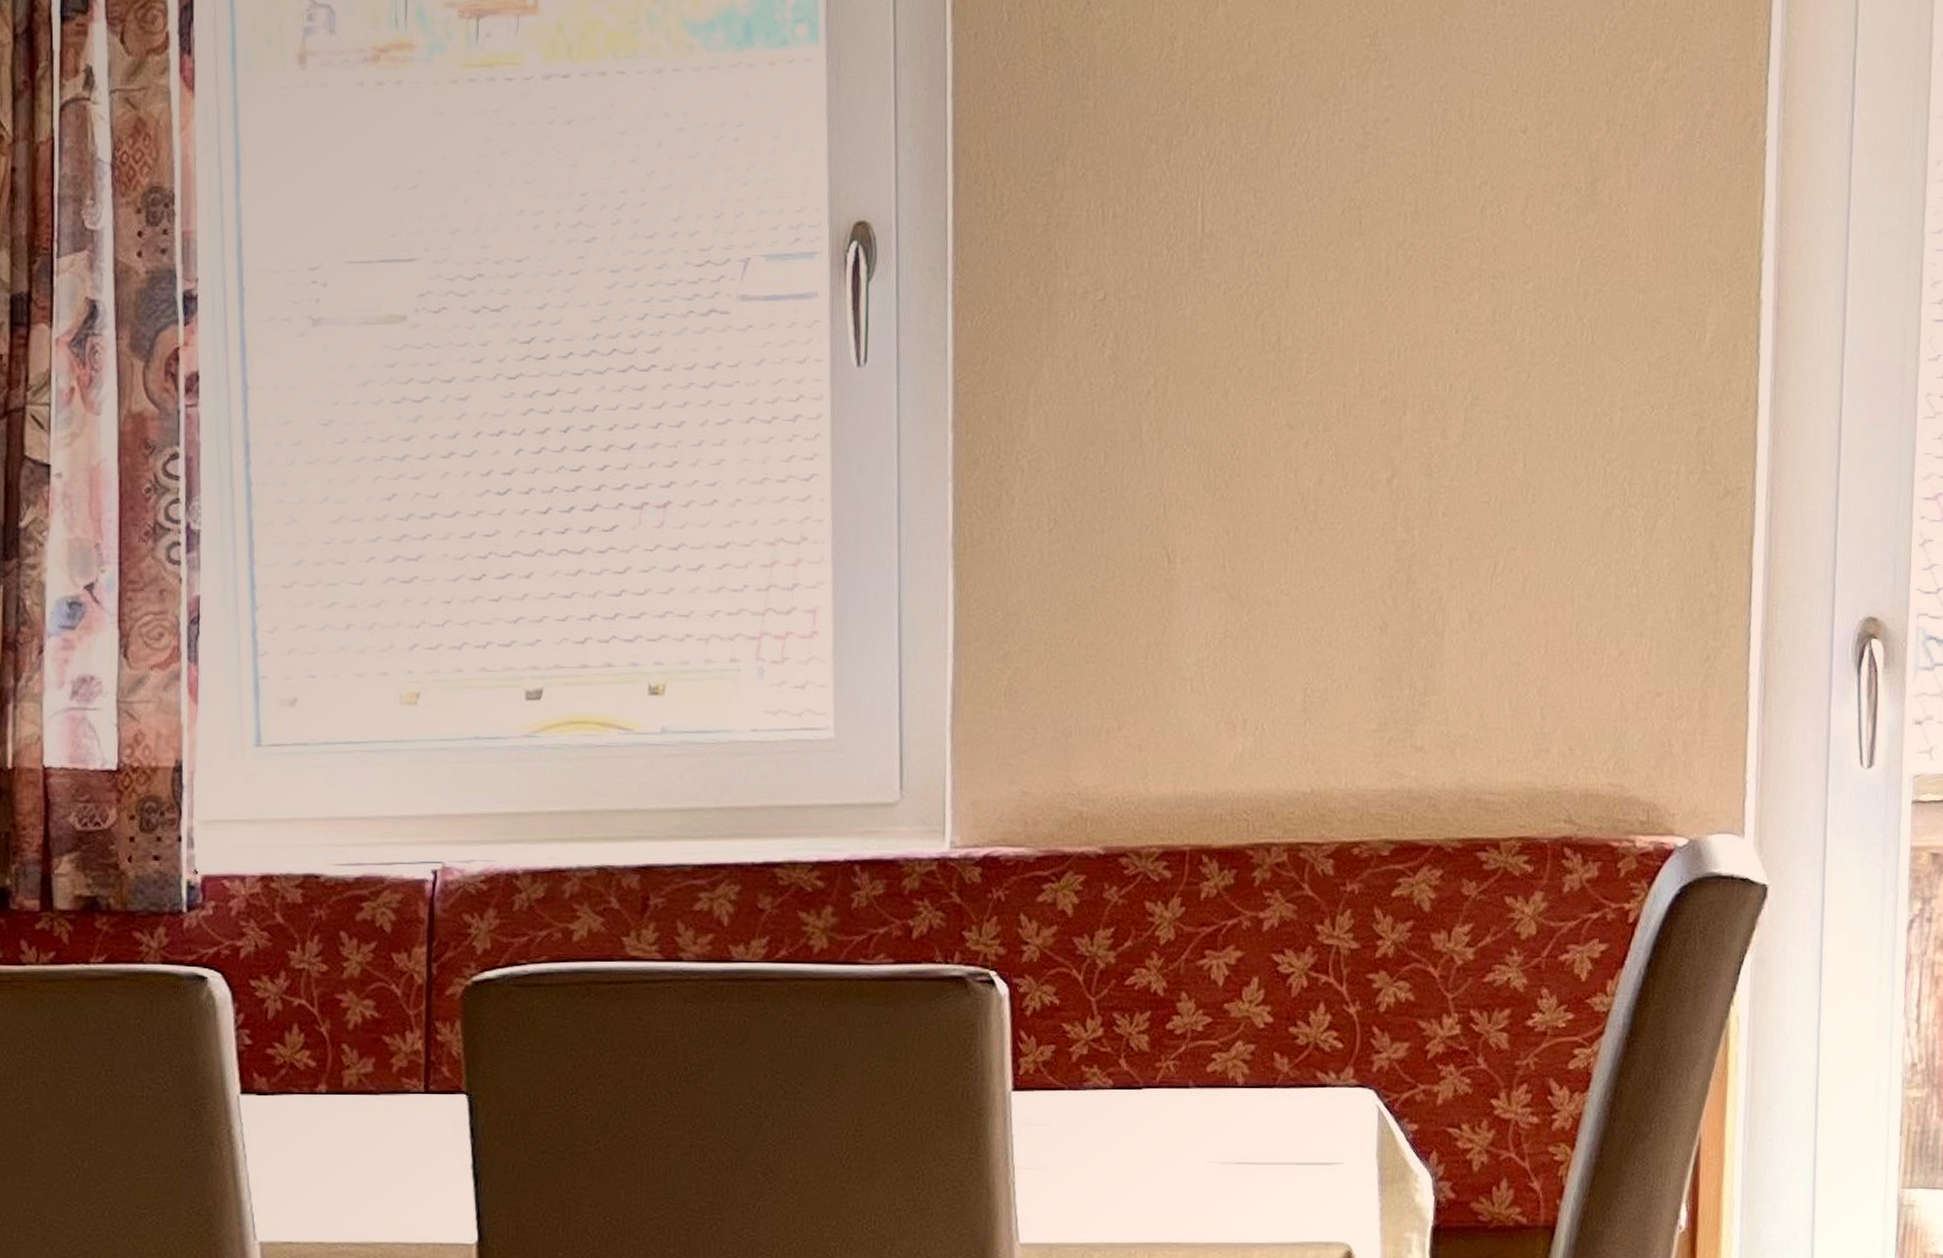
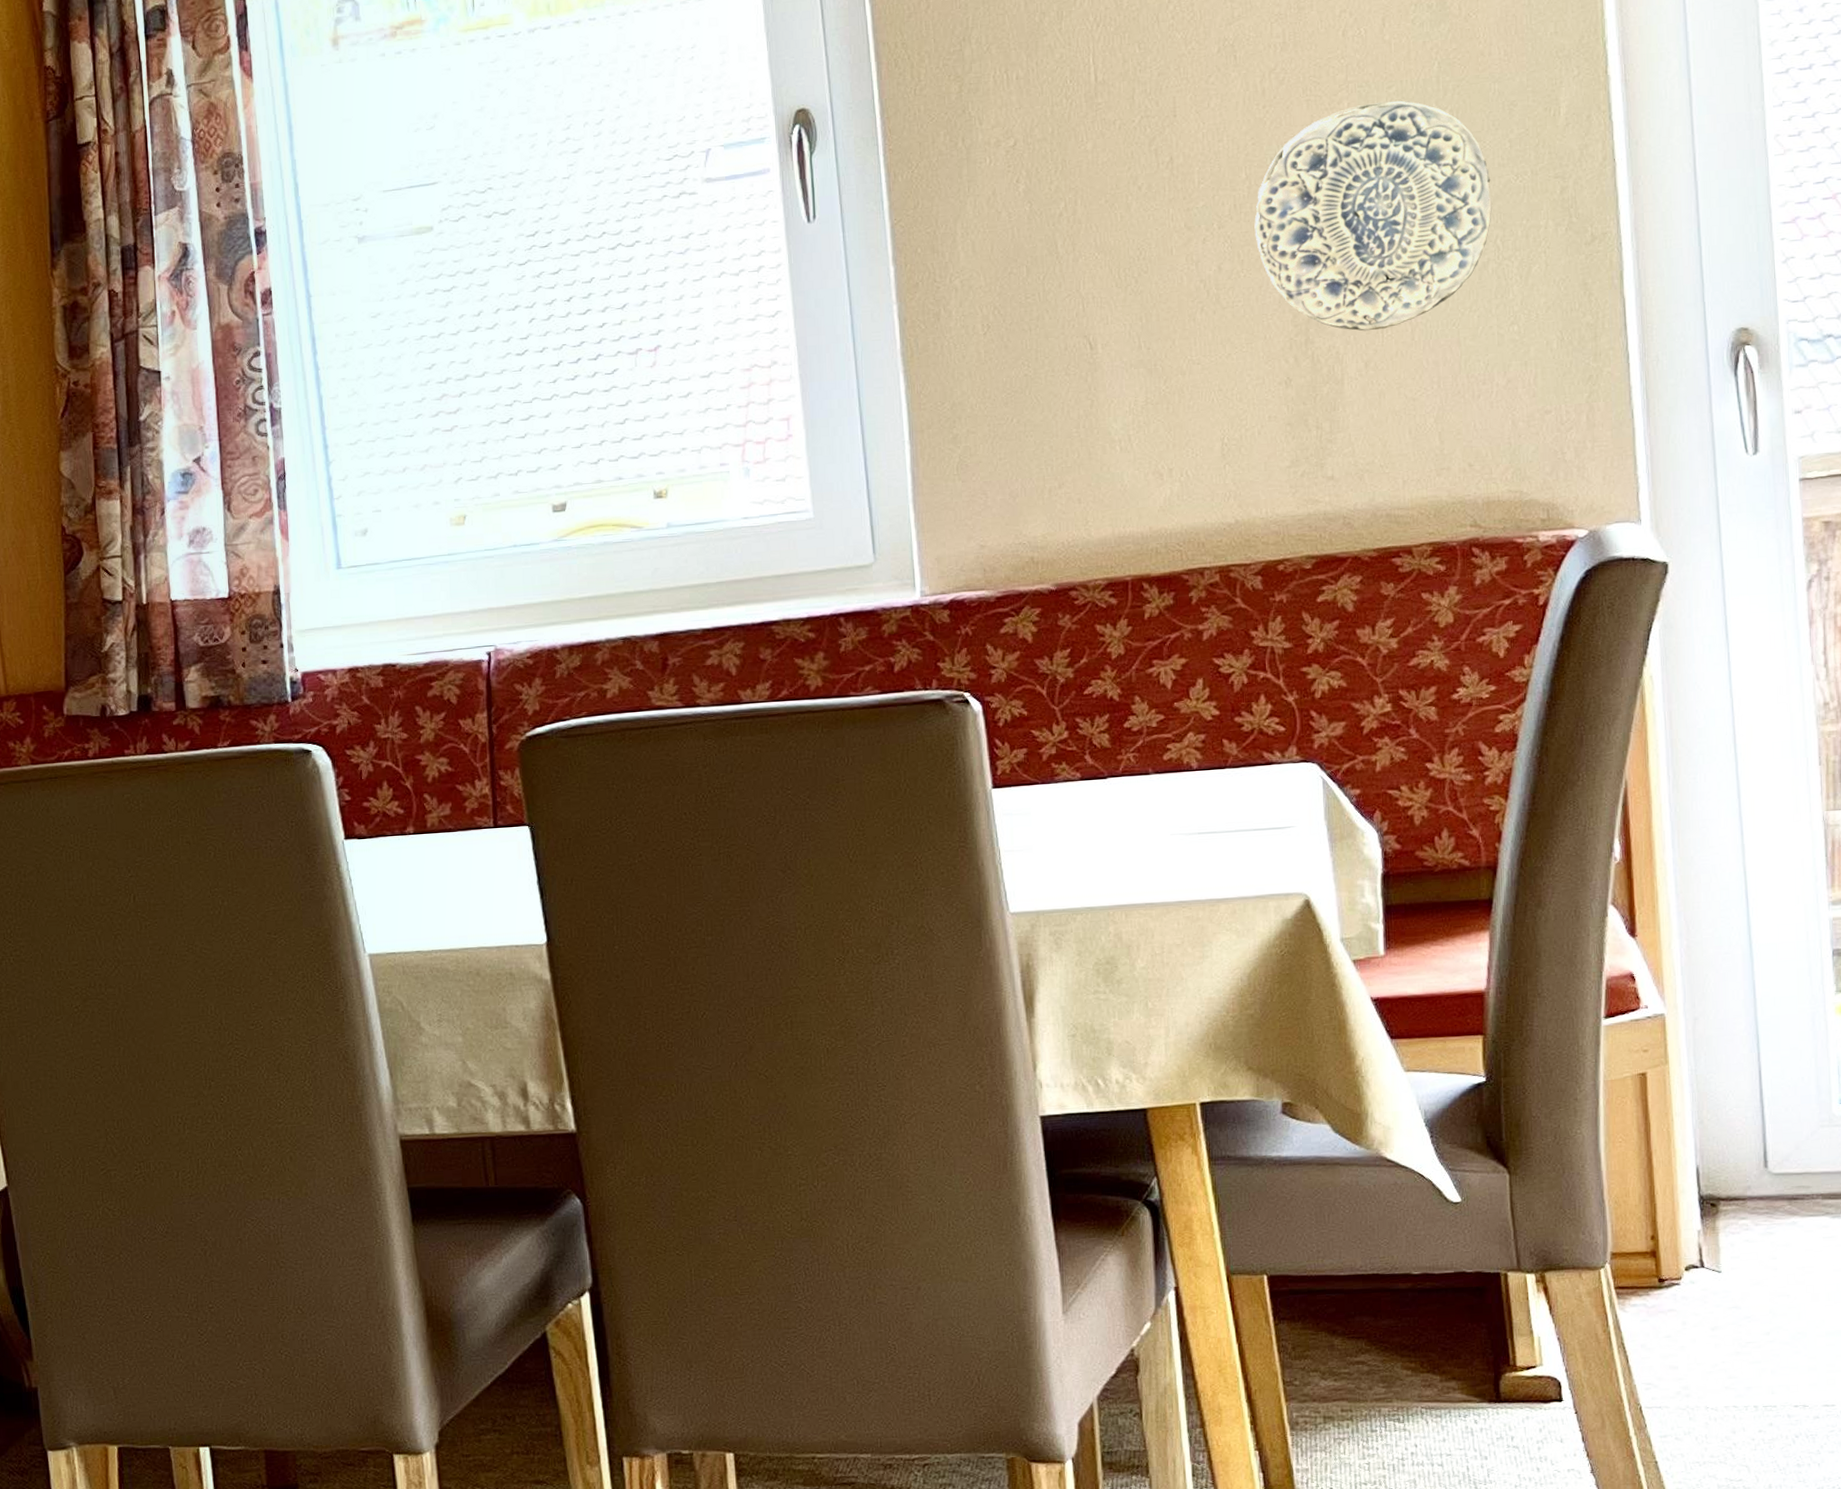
decorative plate: none [1363,299,1625,576] -> present [1254,100,1492,331]

